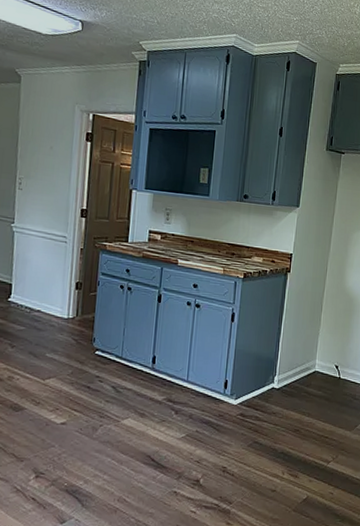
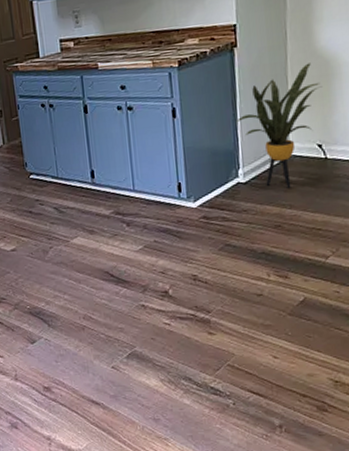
house plant: none [280,297,345,399] -> present [237,62,322,188]

